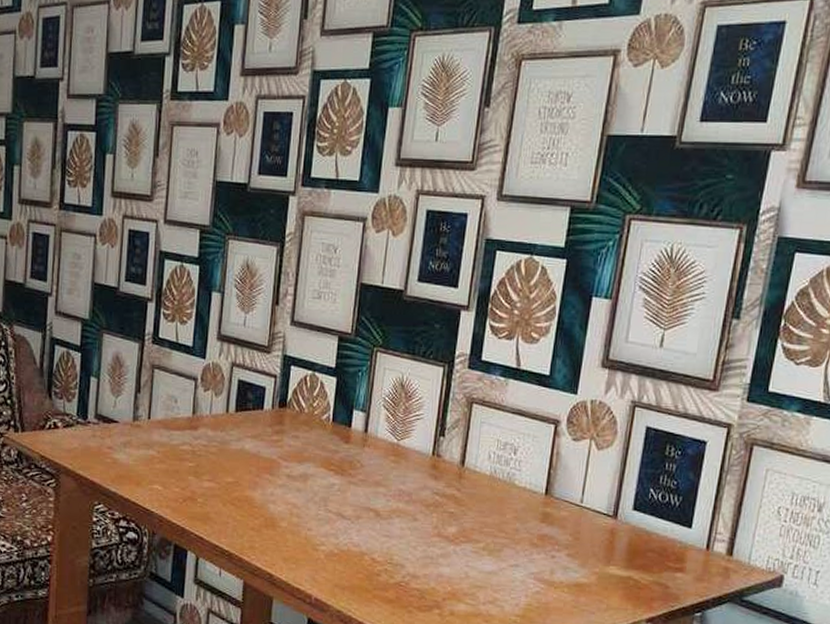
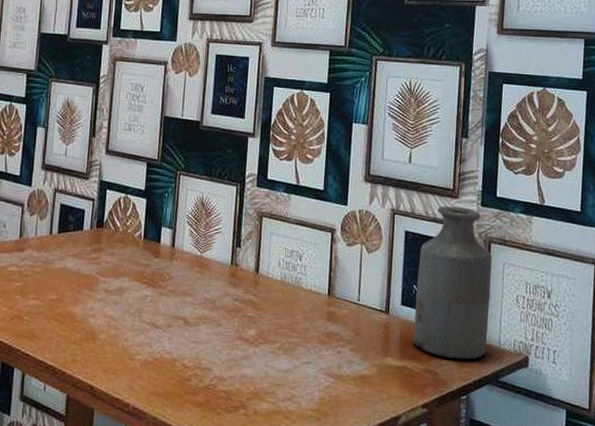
bottle: none [643,399,754,575] -> present [413,206,493,360]

